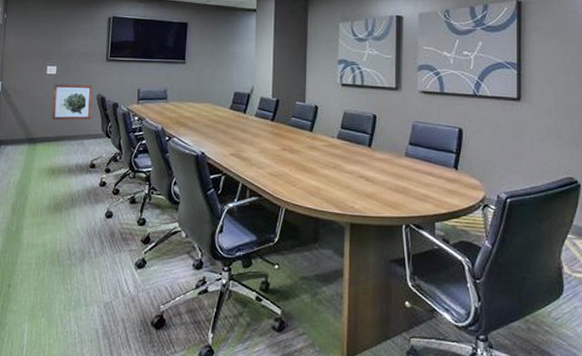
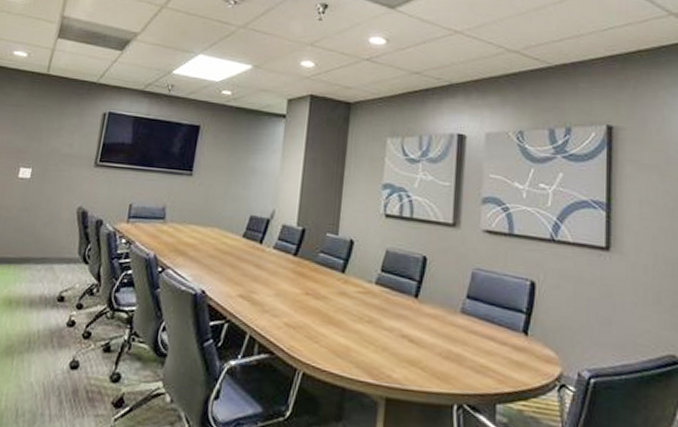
wall art: present [51,84,93,120] -> none [17,190,74,239]

